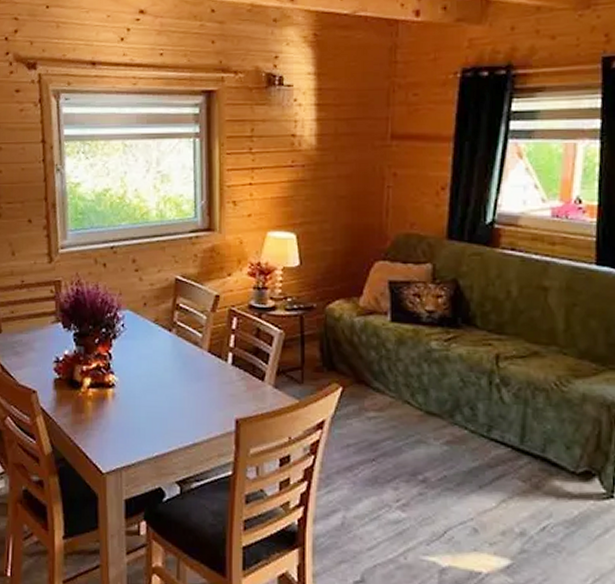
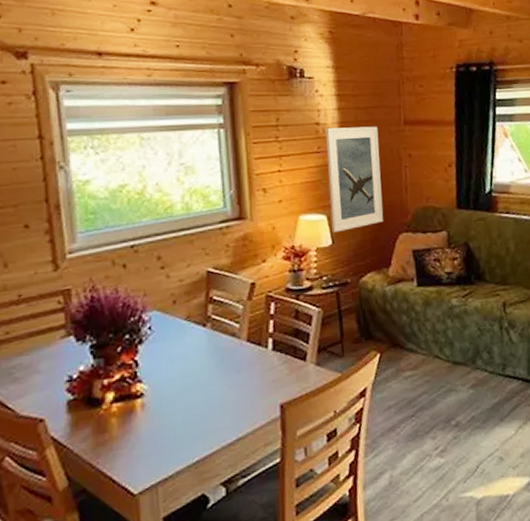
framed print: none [300,140,360,253] -> present [326,126,383,232]

